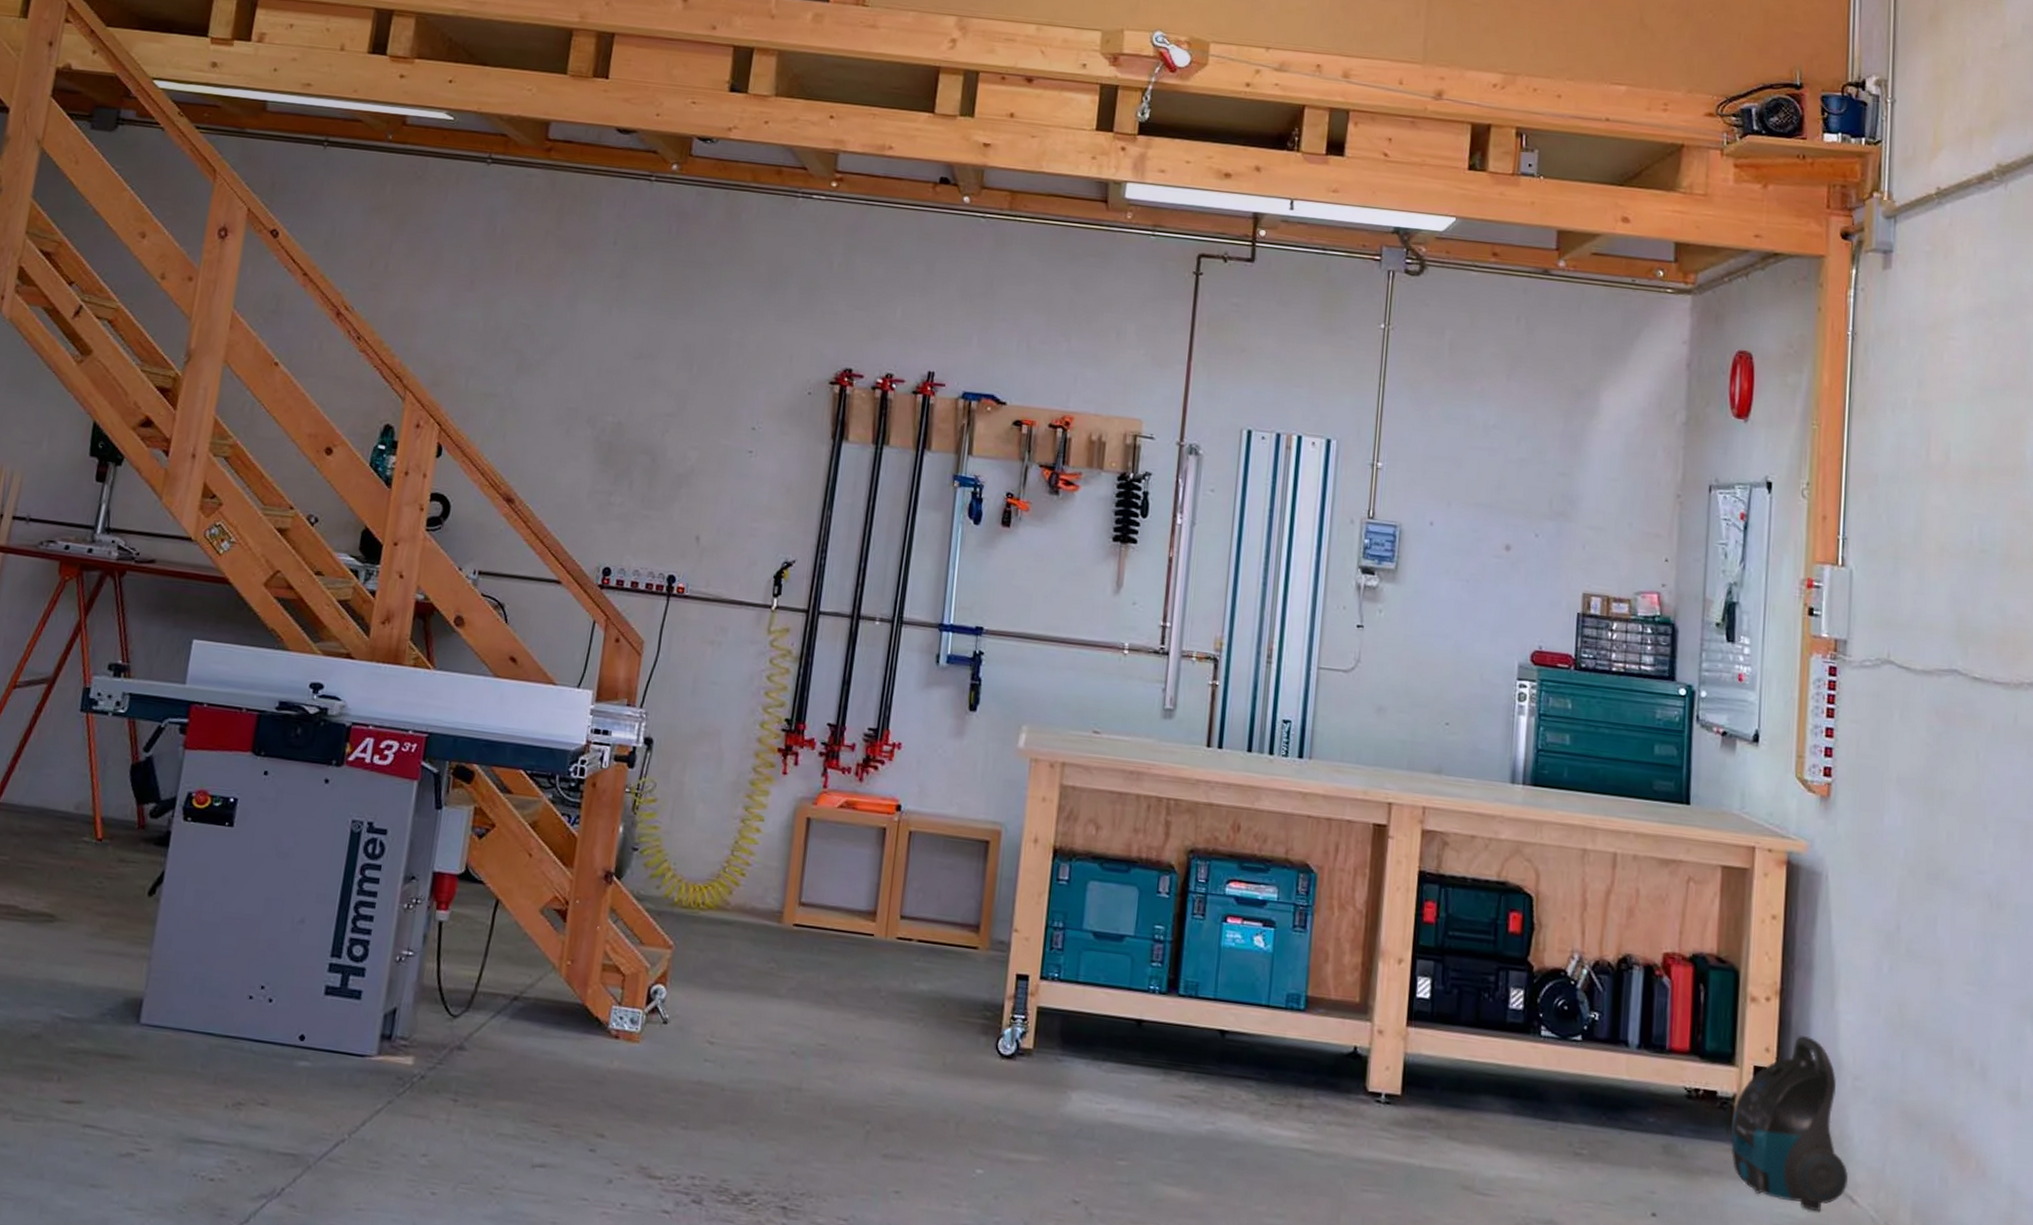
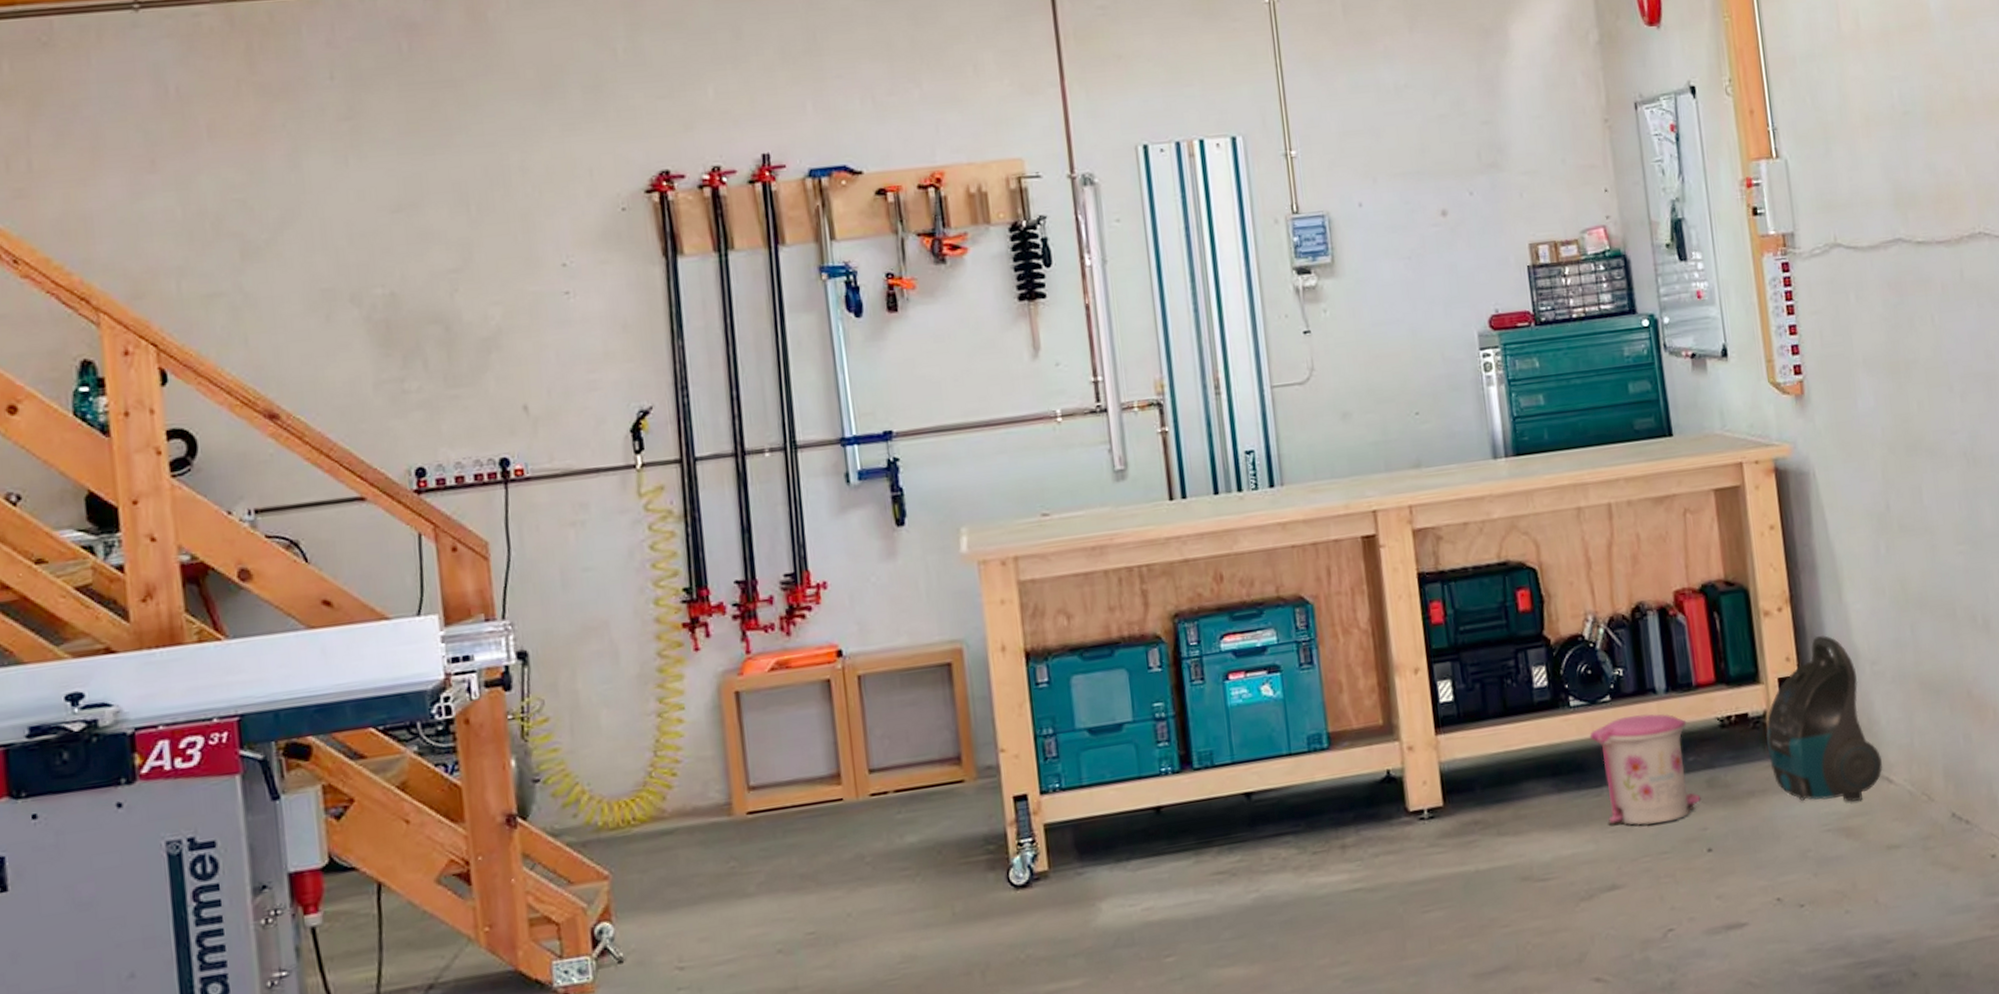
trash can: none [1554,1060,1654,1175] -> present [1589,713,1701,826]

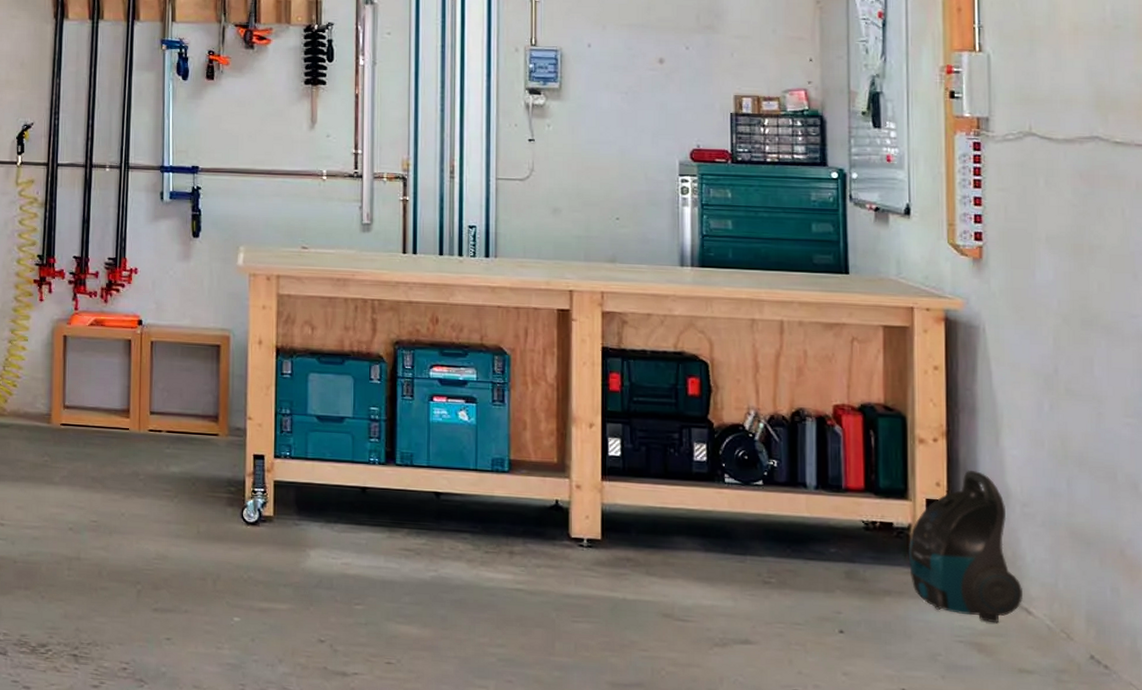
trash can: present [1589,713,1701,826] -> none [740,501,838,599]

